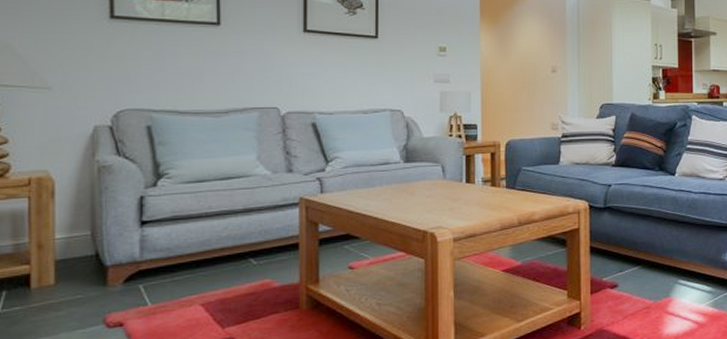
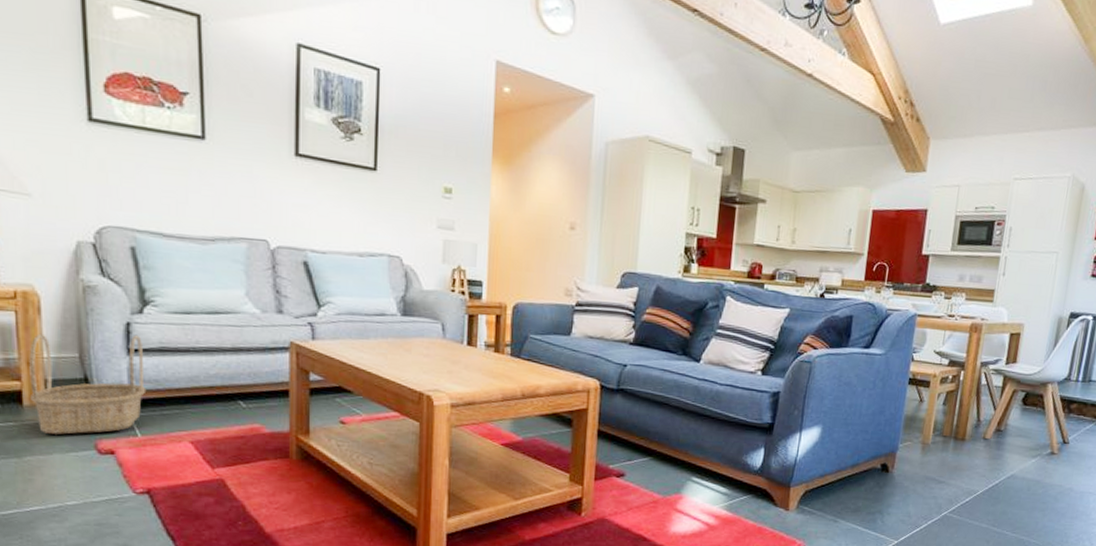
basket: none [38,207,158,314] -> present [29,333,147,435]

